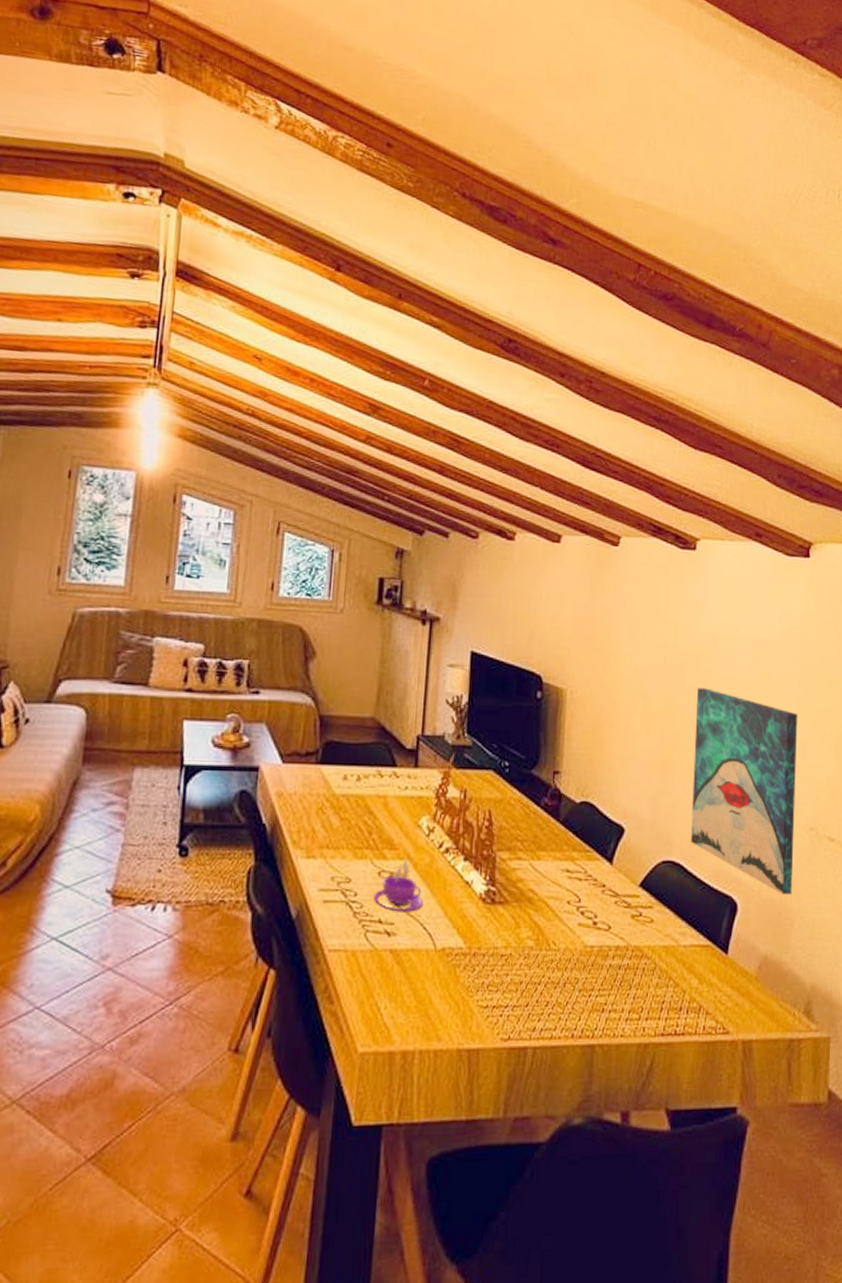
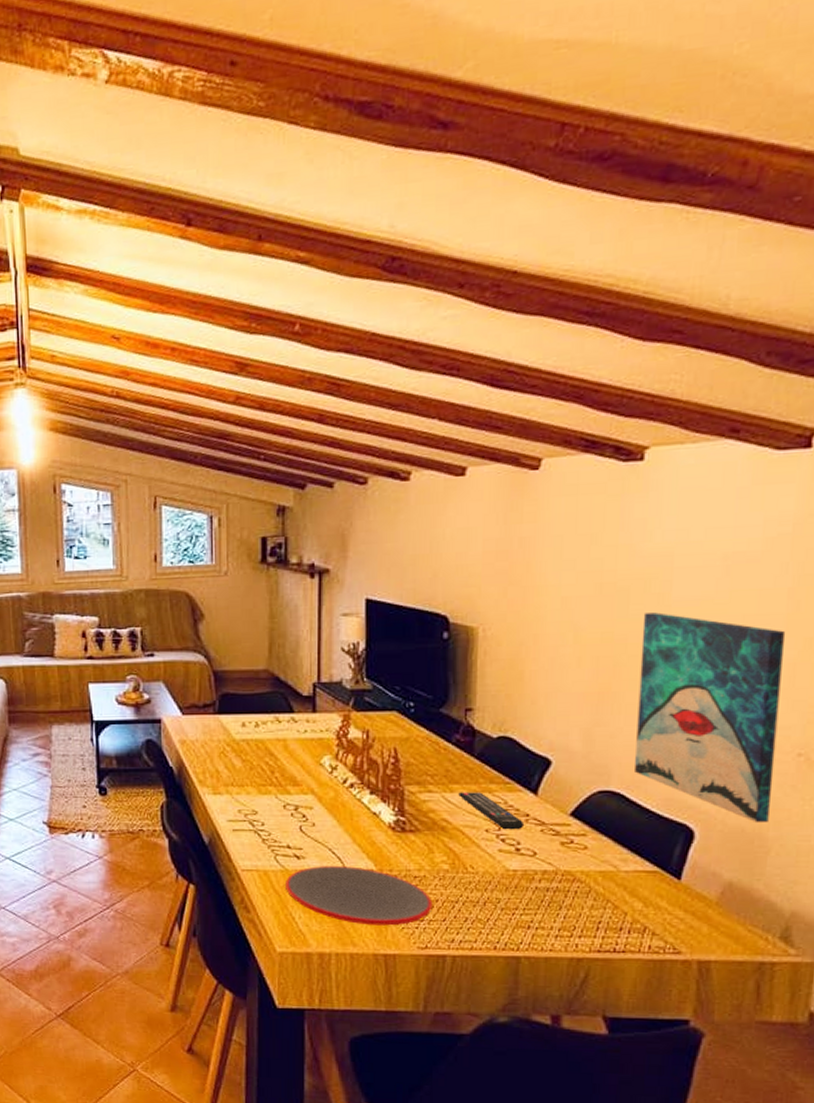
plate: none [373,944,517,1015] -> present [286,866,433,926]
coffee cup: present [374,858,423,912] -> none [281,793,330,839]
remote control: none [545,860,601,902] -> present [458,792,525,830]

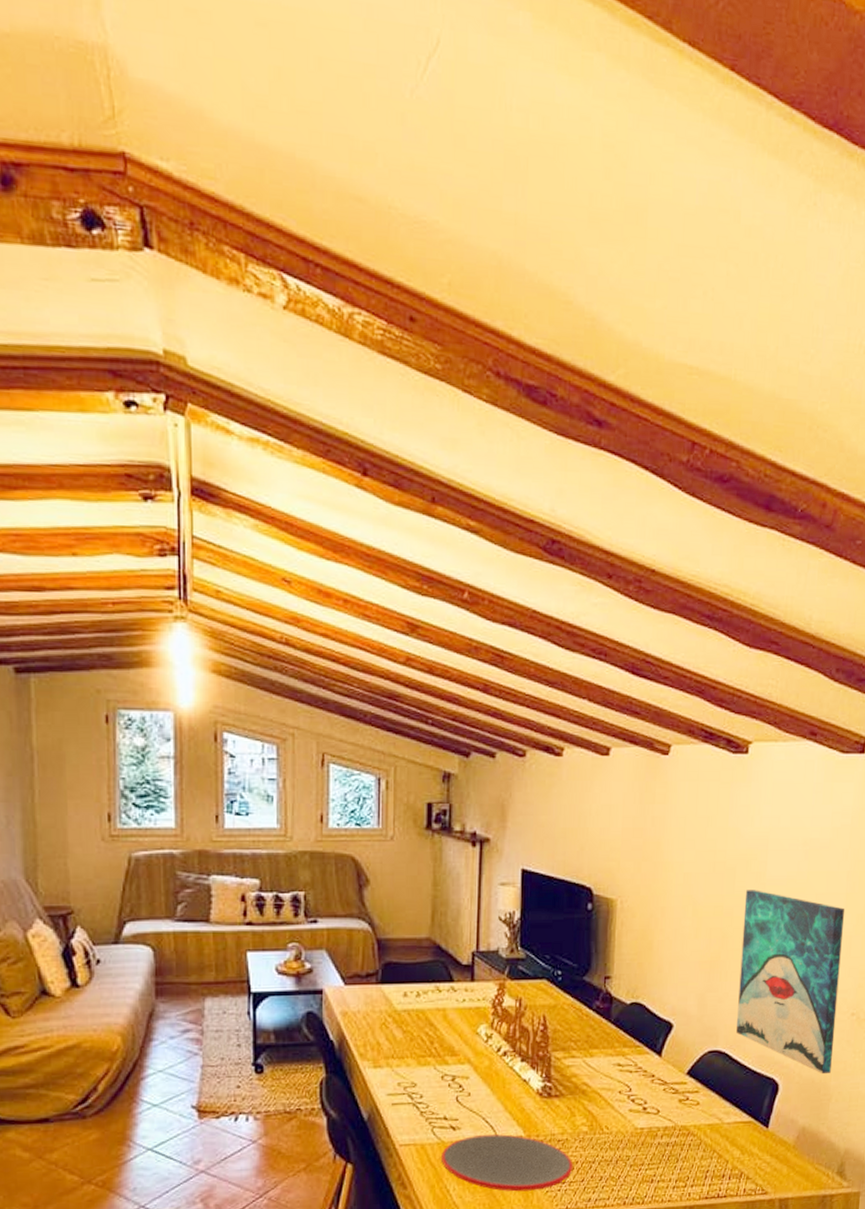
remote control: present [458,792,525,830] -> none [597,1056,651,1091]

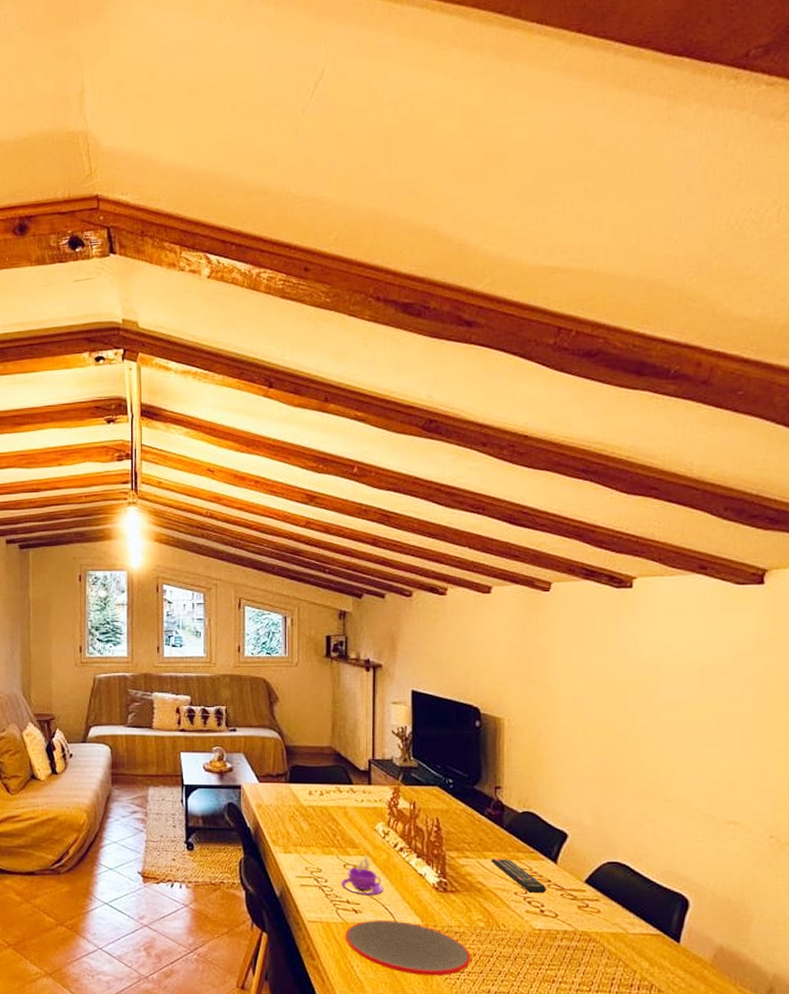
coffee cup: none [438,1062,484,1109] -> present [341,855,383,896]
remote control: none [597,1056,651,1091] -> present [491,859,547,894]
wall art: present [736,890,845,1075] -> none [637,712,754,895]

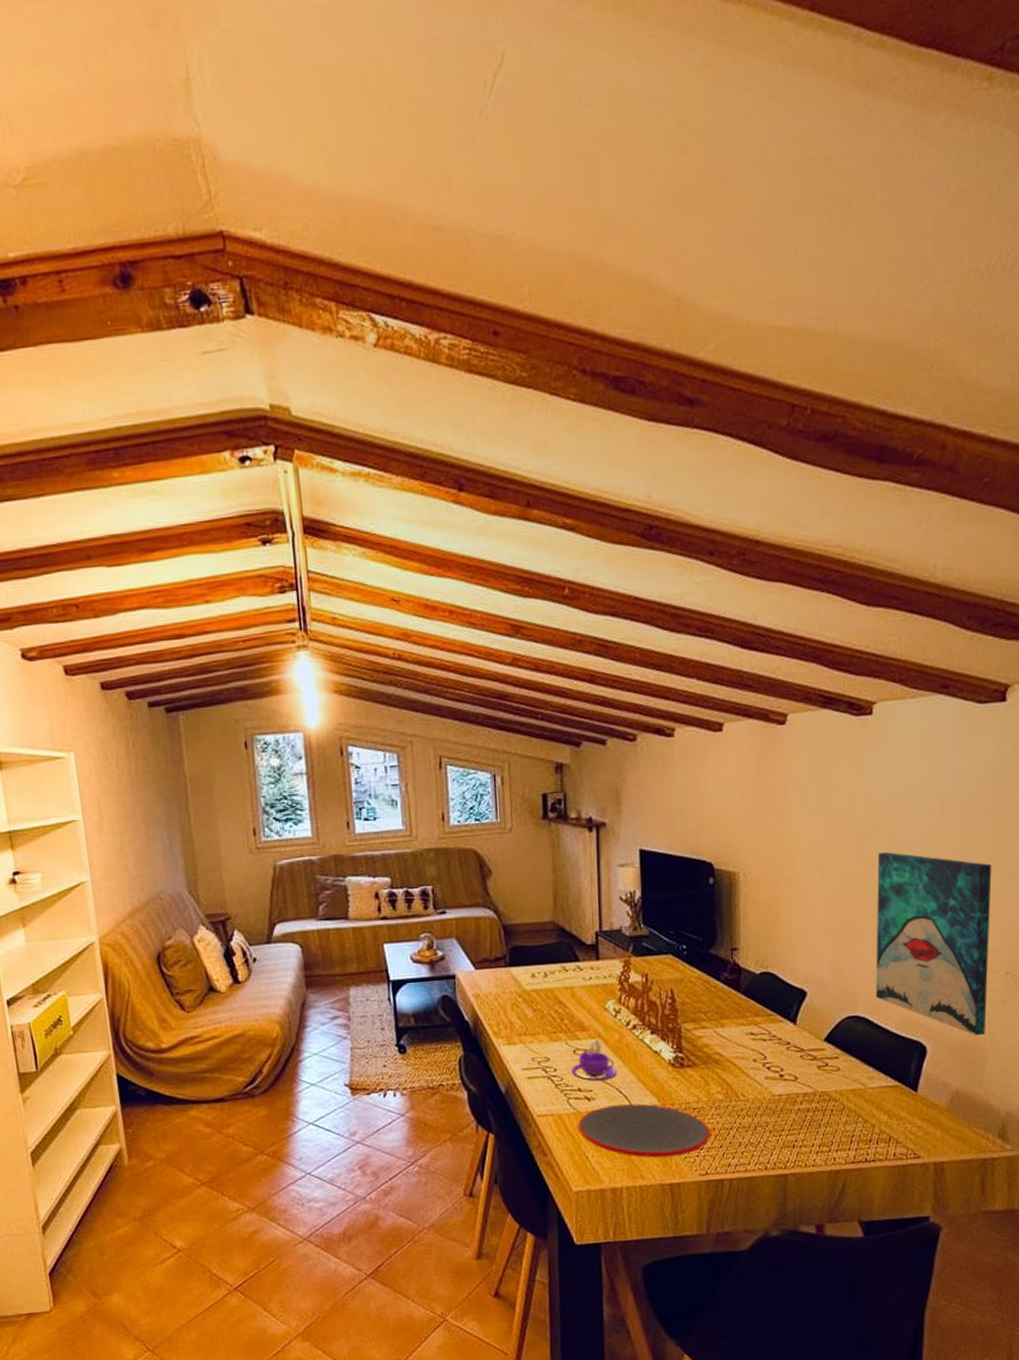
remote control: present [491,859,547,894] -> none [729,1025,787,1059]
wall art: none [637,712,754,895] -> present [876,852,992,1036]

